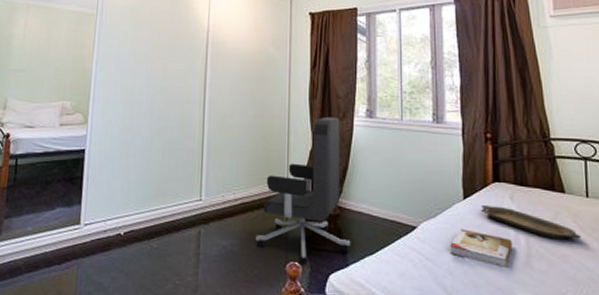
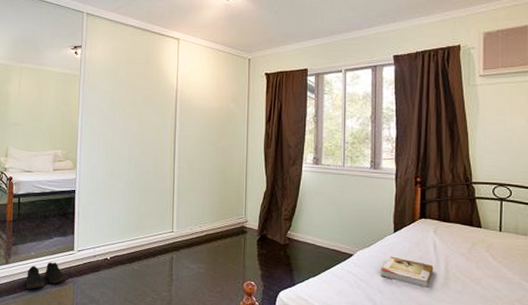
shoe: none [19,239,70,274] -> present [26,262,67,289]
office chair: present [256,116,351,264] -> none [219,163,298,284]
serving tray: present [480,204,582,240] -> none [407,236,493,266]

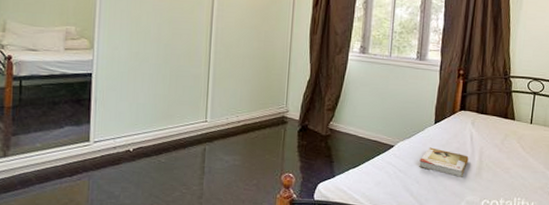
shoe: present [26,262,67,289] -> none [30,154,81,185]

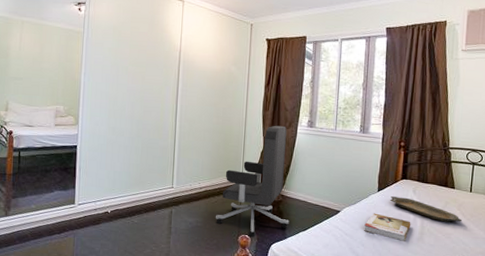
office chair: none [256,51,338,176] -> present [216,125,289,237]
serving tray: none [446,128,522,156] -> present [389,195,463,222]

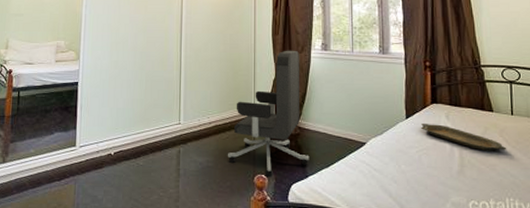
book: present [364,213,411,241] -> none [395,144,448,176]

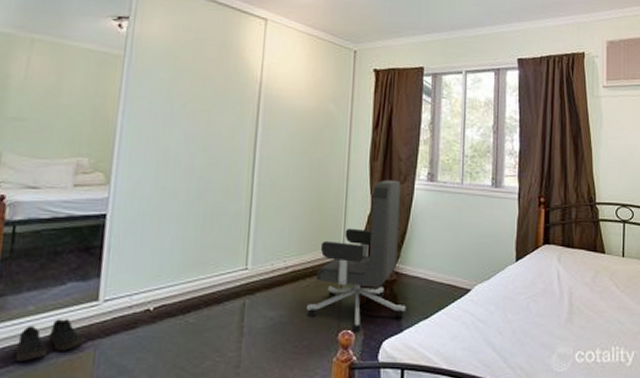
shoe: none [24,159,68,189] -> present [16,319,85,361]
serving tray: present [420,122,507,151] -> none [530,266,616,296]

